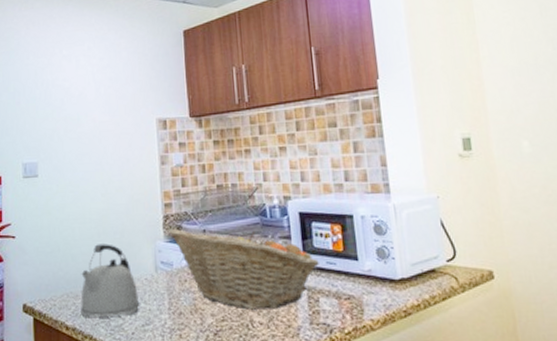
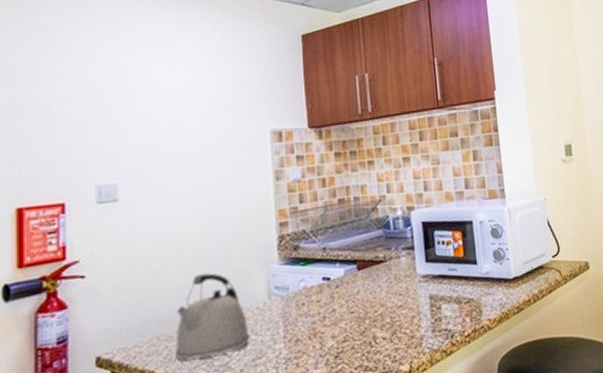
fruit basket: present [169,228,319,310] -> none [284,244,441,326]

